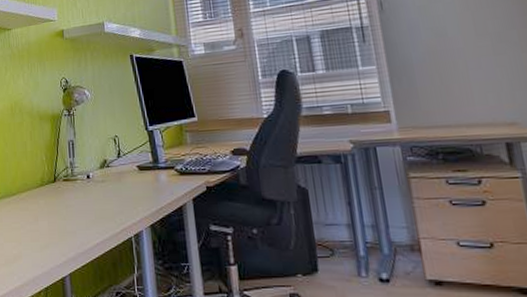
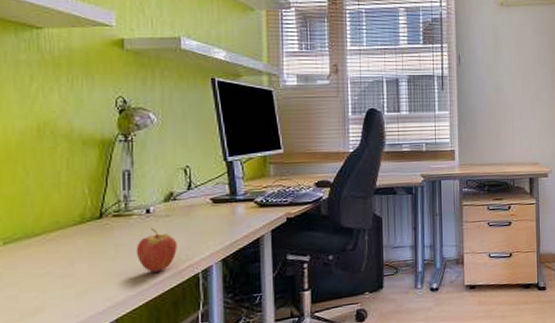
fruit: none [81,192,113,233] -> present [136,228,177,272]

